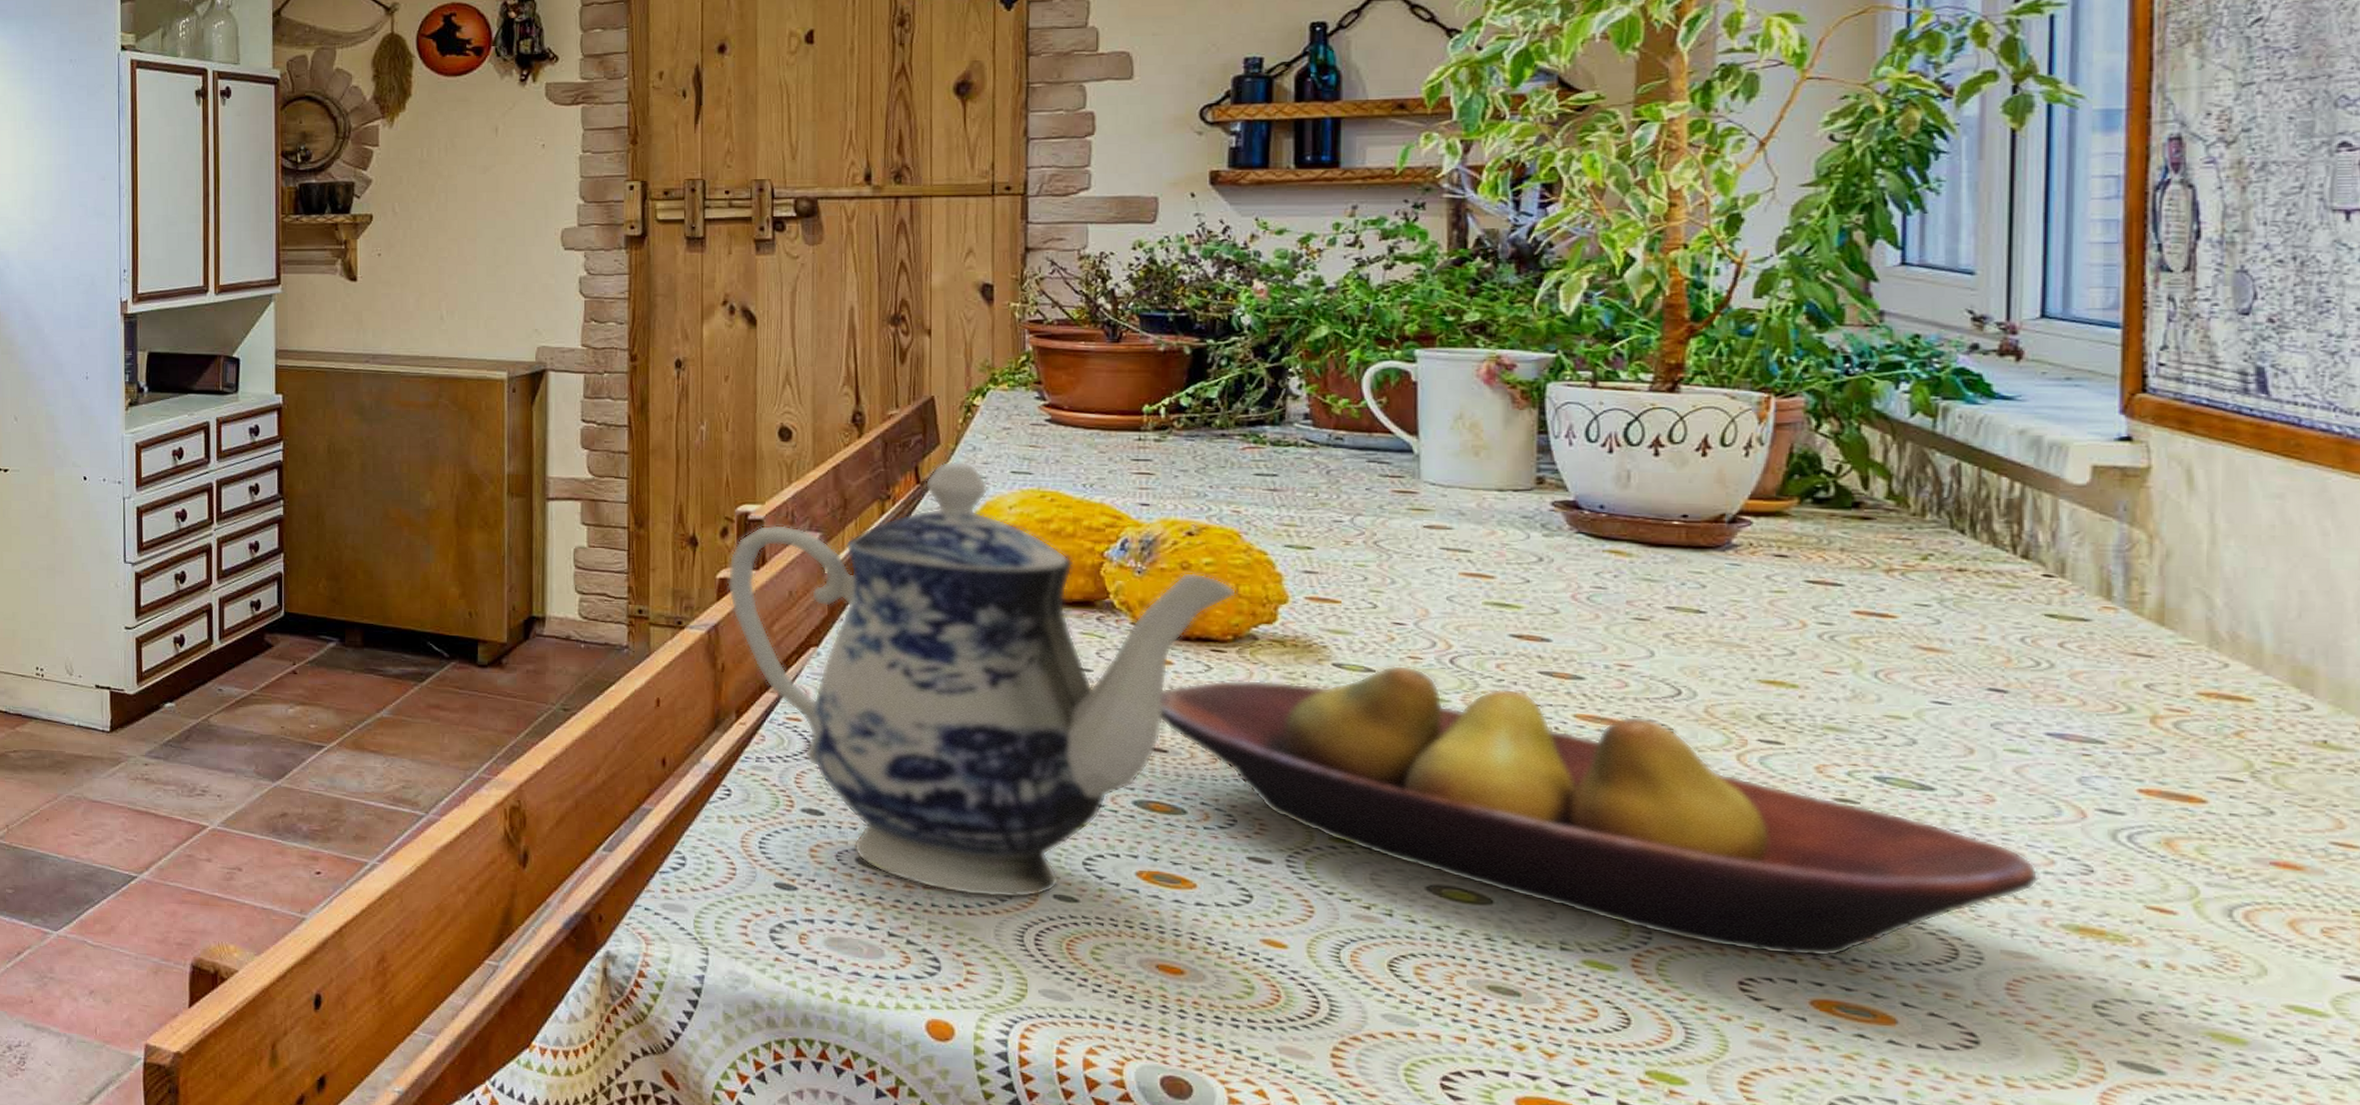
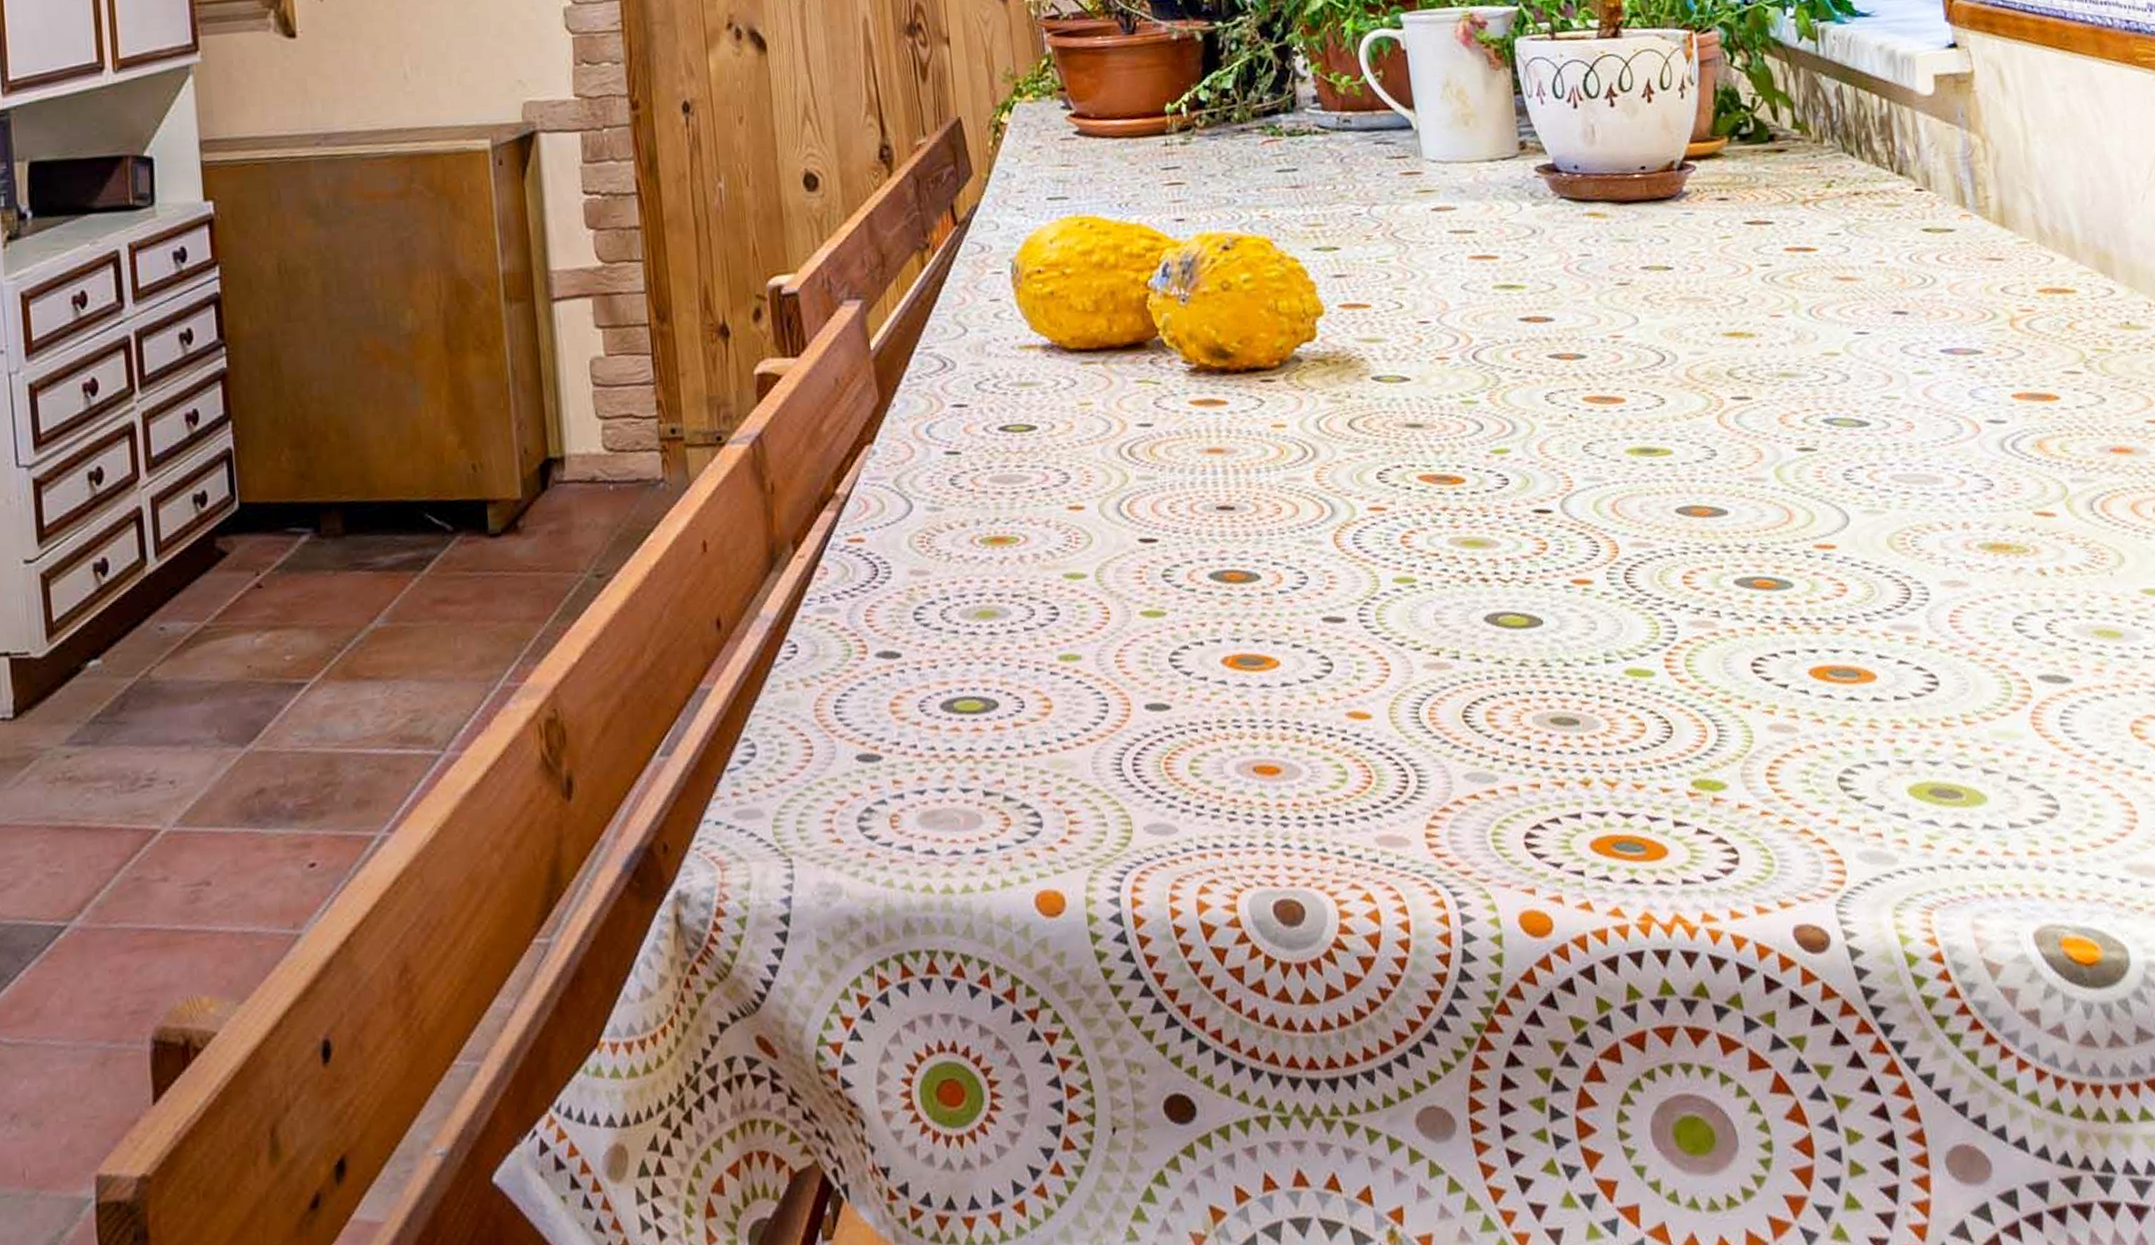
teapot: present [727,461,1235,898] -> none [765,192,1275,726]
fruit bowl: present [1160,665,2039,957] -> none [1220,368,1957,629]

